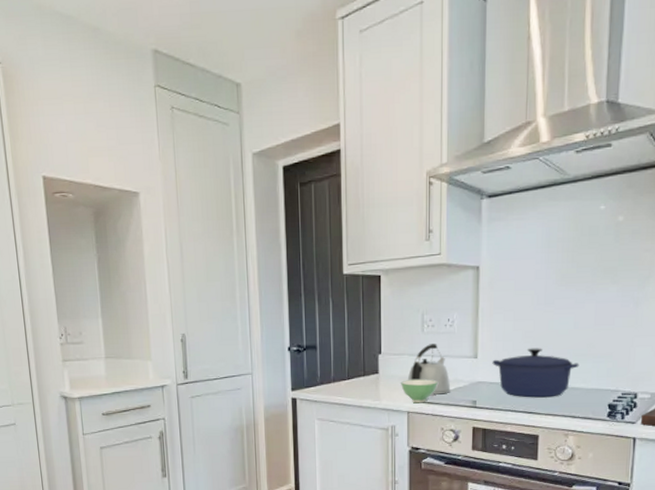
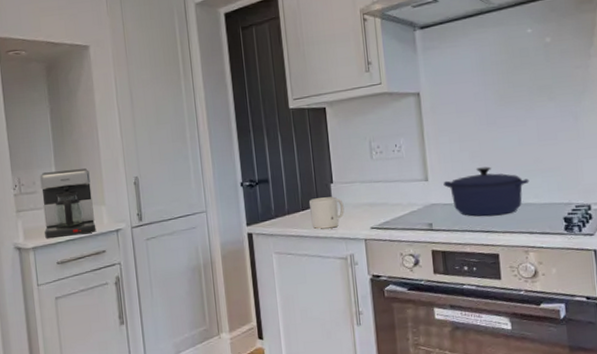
coffee maker: none [85,321,142,390] -> present [39,168,97,239]
mug: none [355,367,390,399] -> present [308,196,345,230]
bowl: present [400,379,438,403] -> none [354,205,392,230]
kettle: present [407,344,451,396] -> none [361,169,406,222]

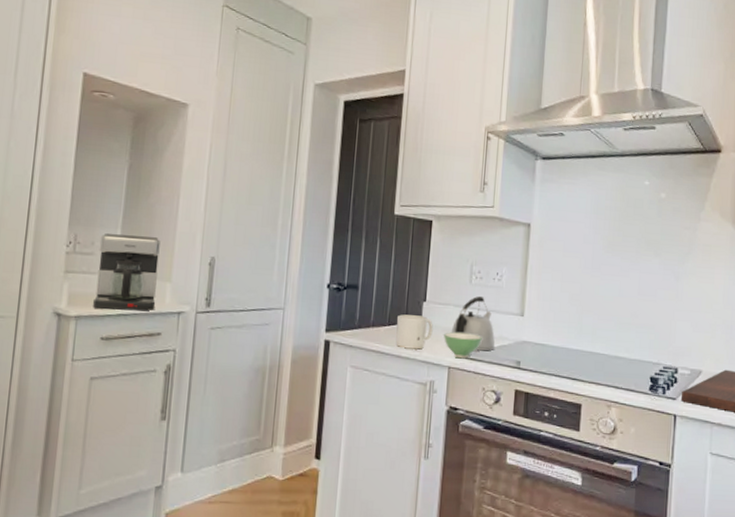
bowl: none [354,205,392,230] -> present [443,332,482,359]
kettle: none [361,169,406,222] -> present [451,296,495,352]
cooking pot: present [443,166,530,217] -> none [538,311,623,365]

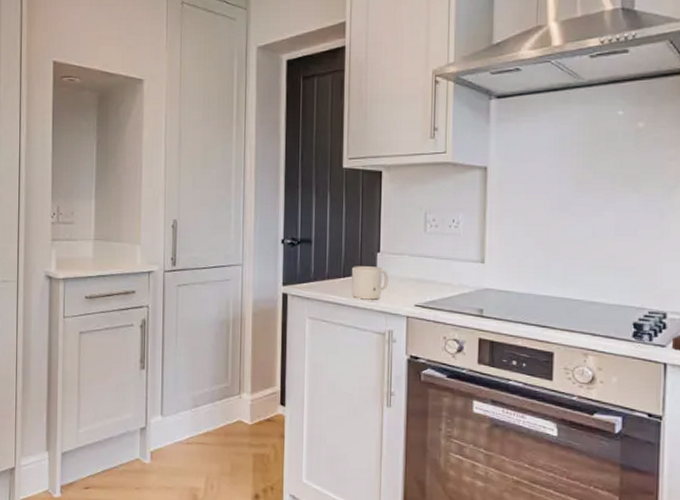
coffee maker: present [93,233,161,311] -> none [77,203,129,272]
bowl: present [443,332,482,359] -> none [399,282,440,308]
kettle: present [451,296,495,352] -> none [407,245,455,301]

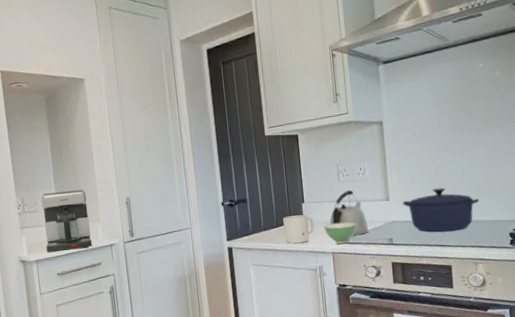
coffee maker: none [77,203,129,272] -> present [40,189,93,253]
bowl: none [399,282,440,308] -> present [323,222,357,245]
kettle: none [407,245,455,301] -> present [329,190,369,237]
cooking pot: none [501,256,599,311] -> present [403,188,480,233]

